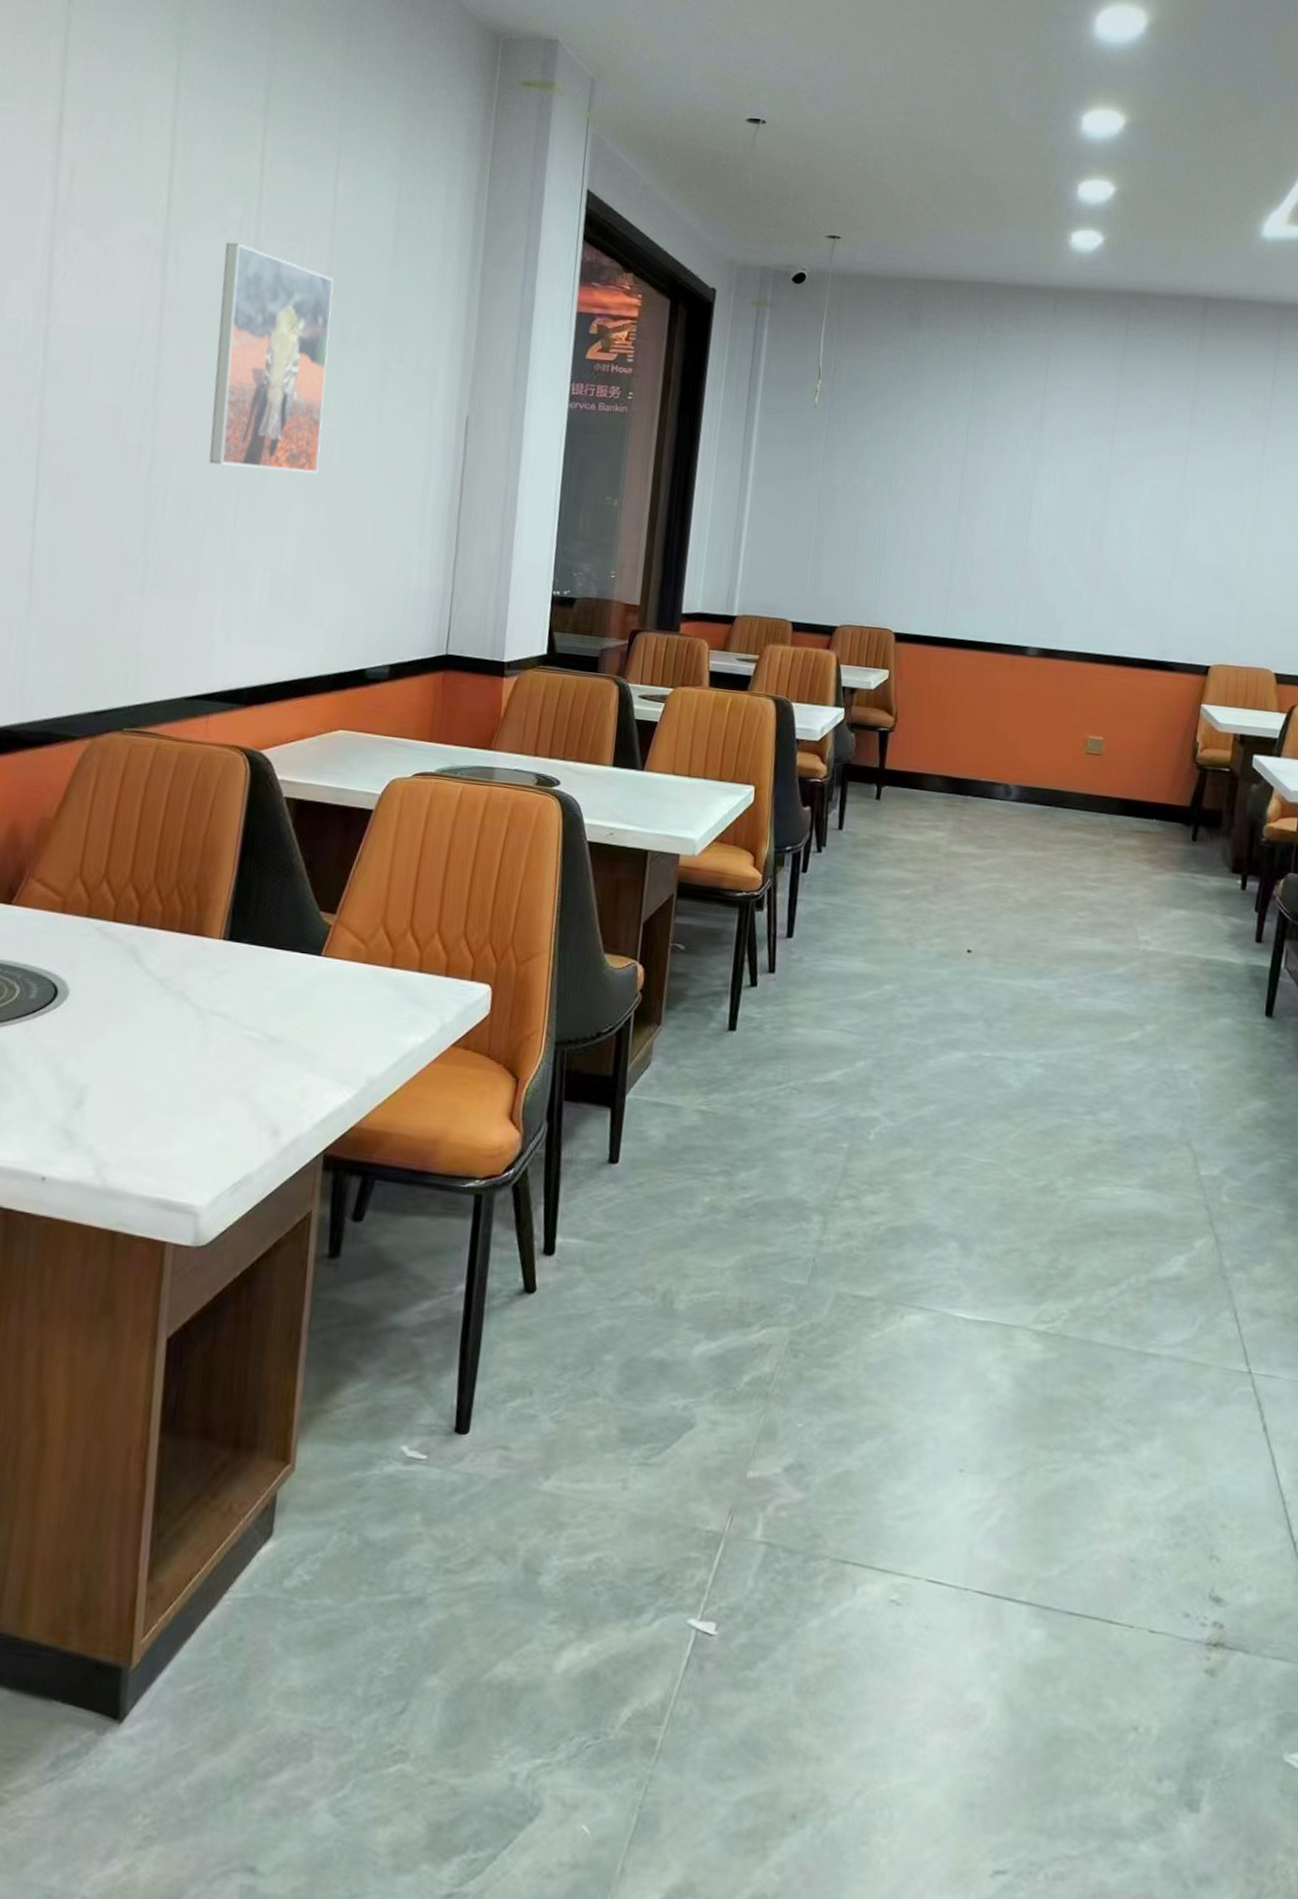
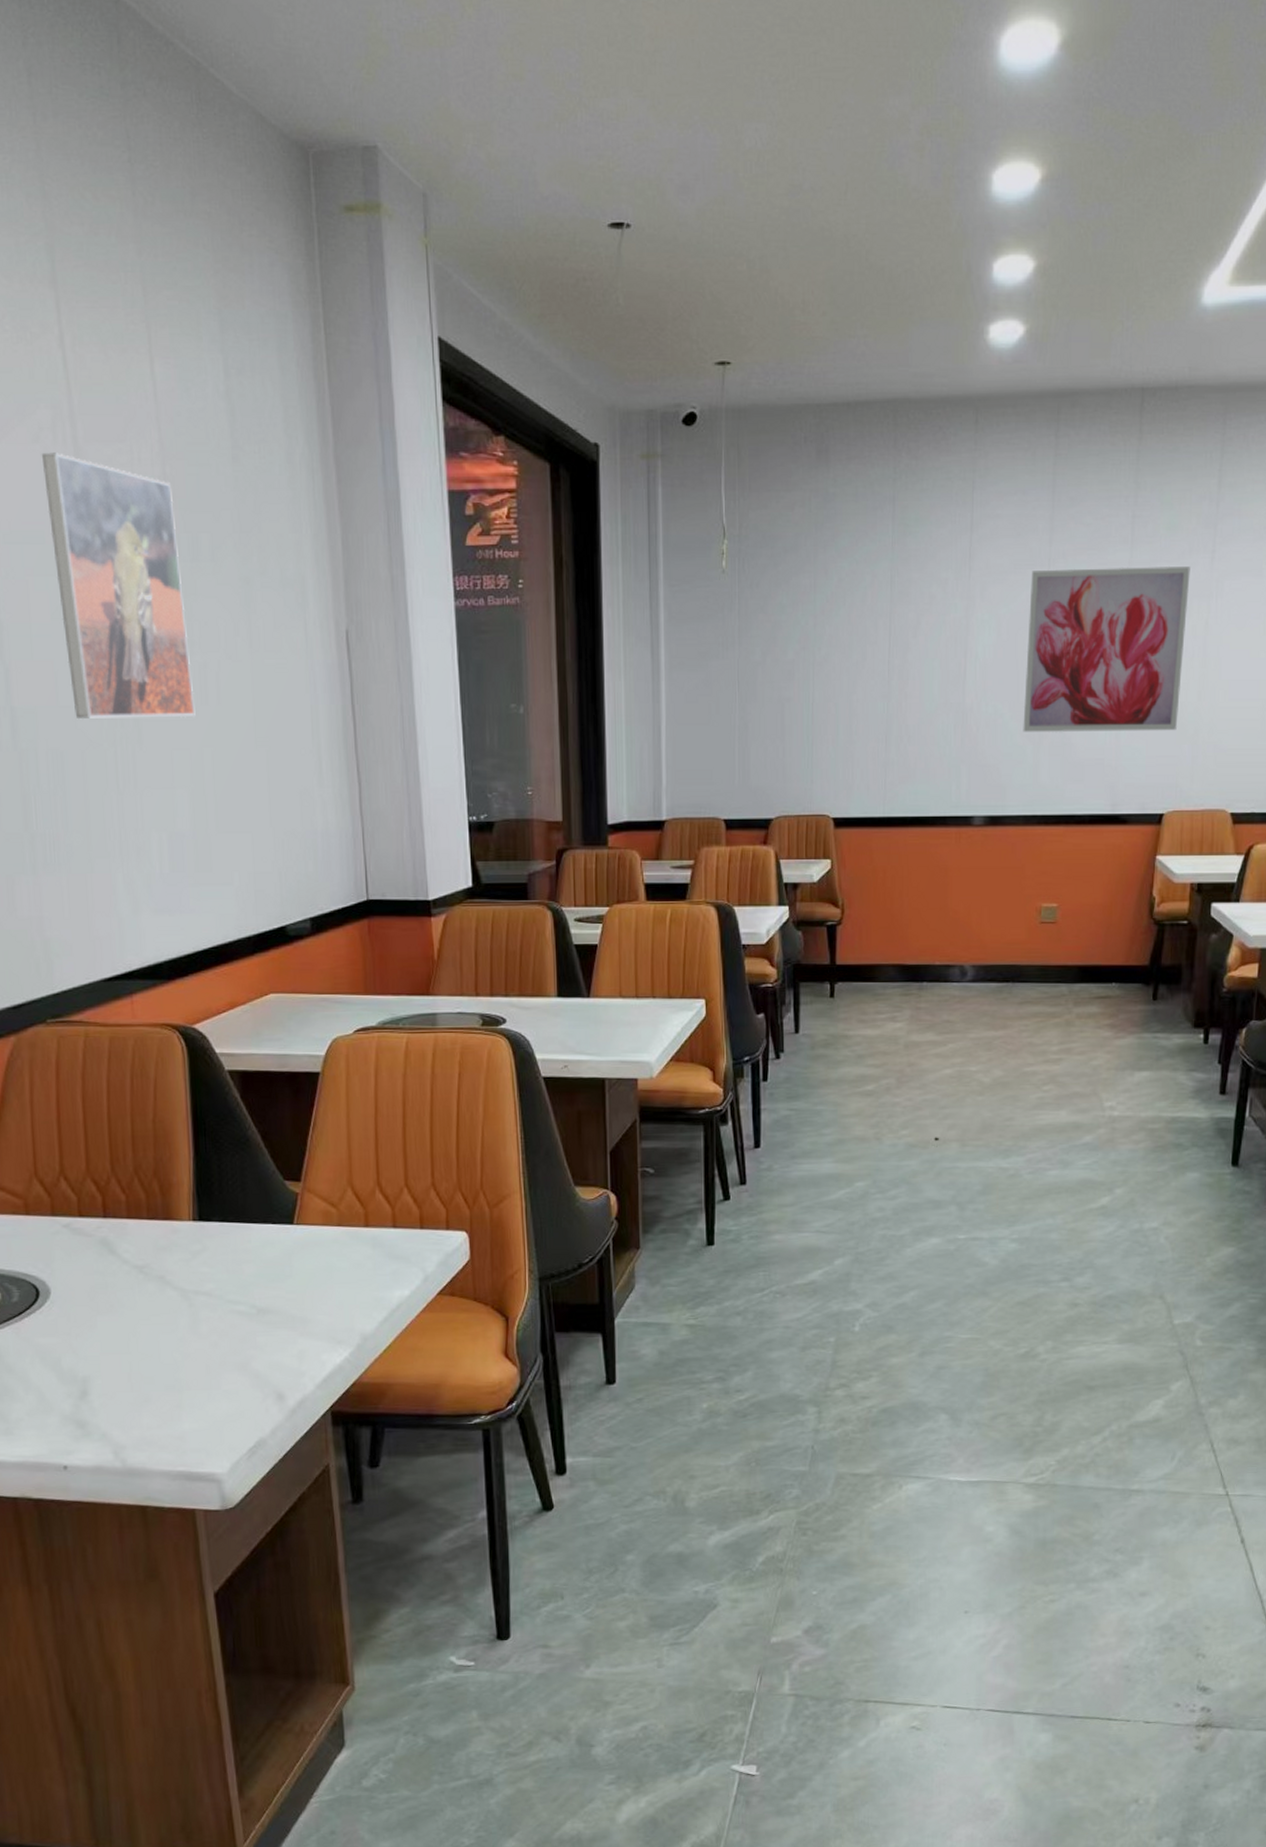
wall art: none [1080,438,1244,592] -> present [1023,567,1190,732]

